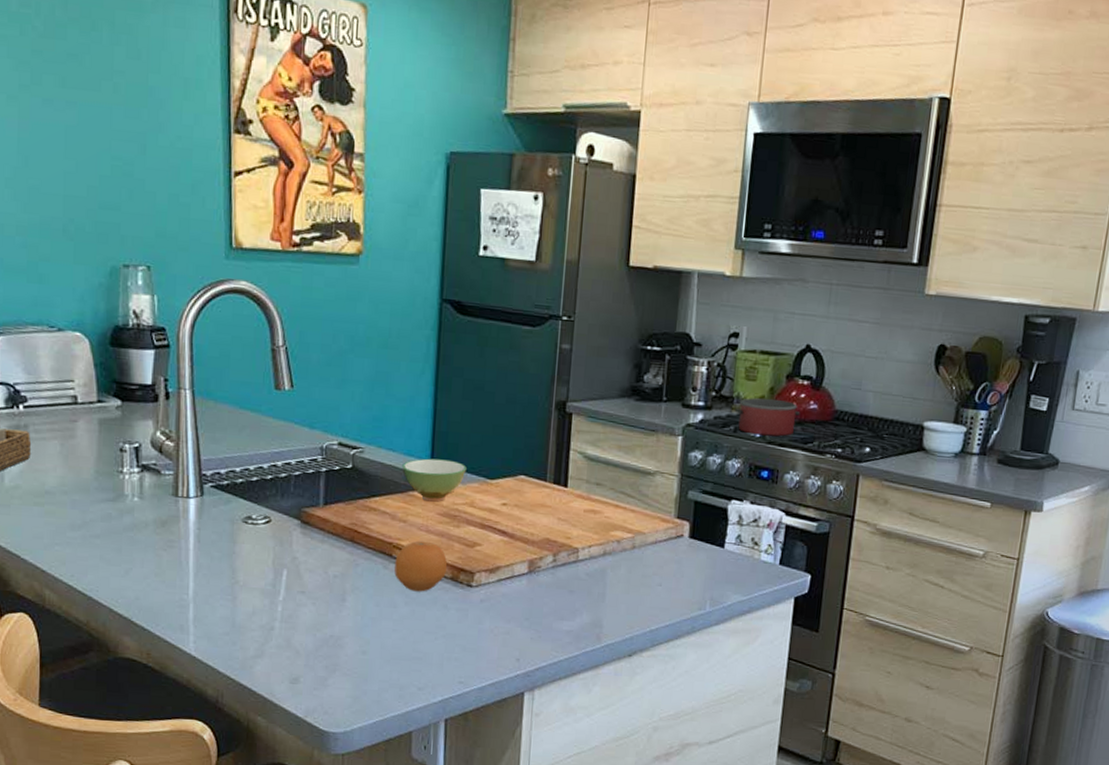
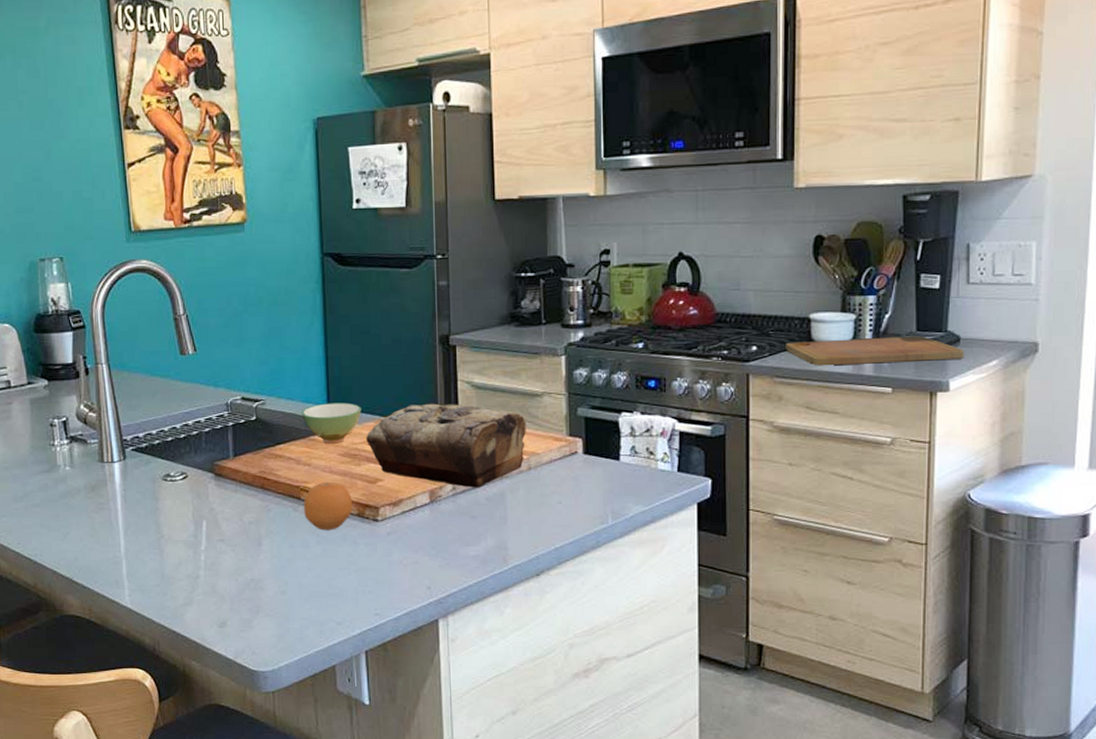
bread loaf: none [468,470,635,562] -> present [366,403,526,488]
cooking pot: present [734,398,801,437] -> none [614,309,681,347]
cutting board: none [897,447,1061,482] -> present [786,336,965,366]

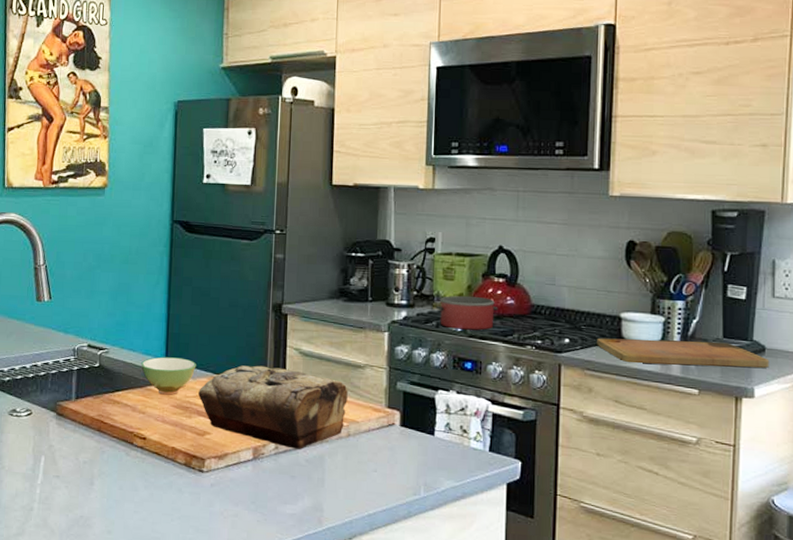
fruit: present [304,481,353,531] -> none [135,430,181,477]
cooking pot: none [614,309,681,347] -> present [435,295,498,331]

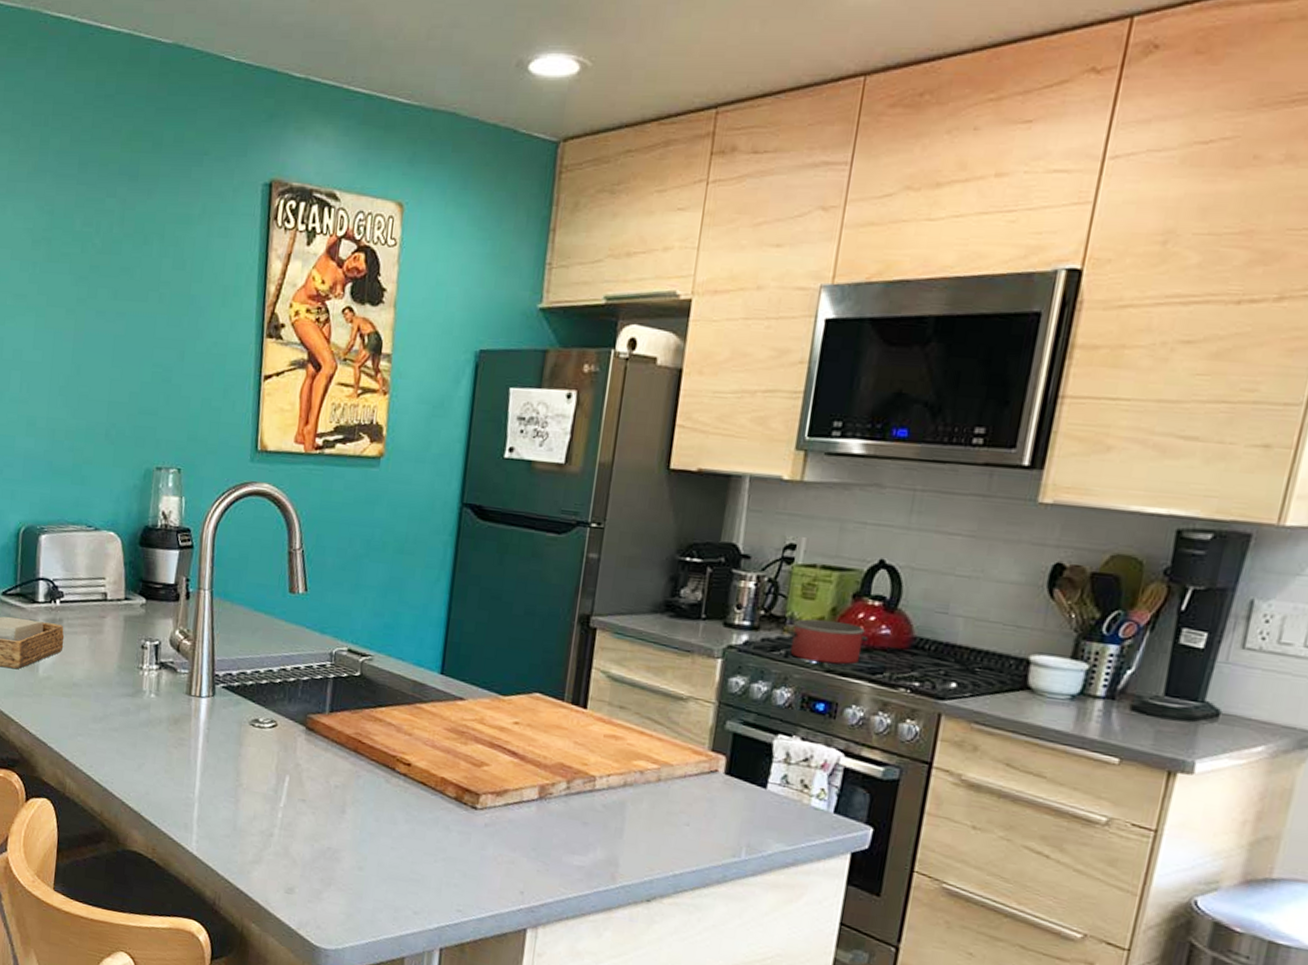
bowl: present [140,357,196,396] -> none [410,669,479,717]
bread loaf: present [198,365,348,449] -> none [478,687,664,792]
cutting board: present [597,338,770,368] -> none [992,684,1223,738]

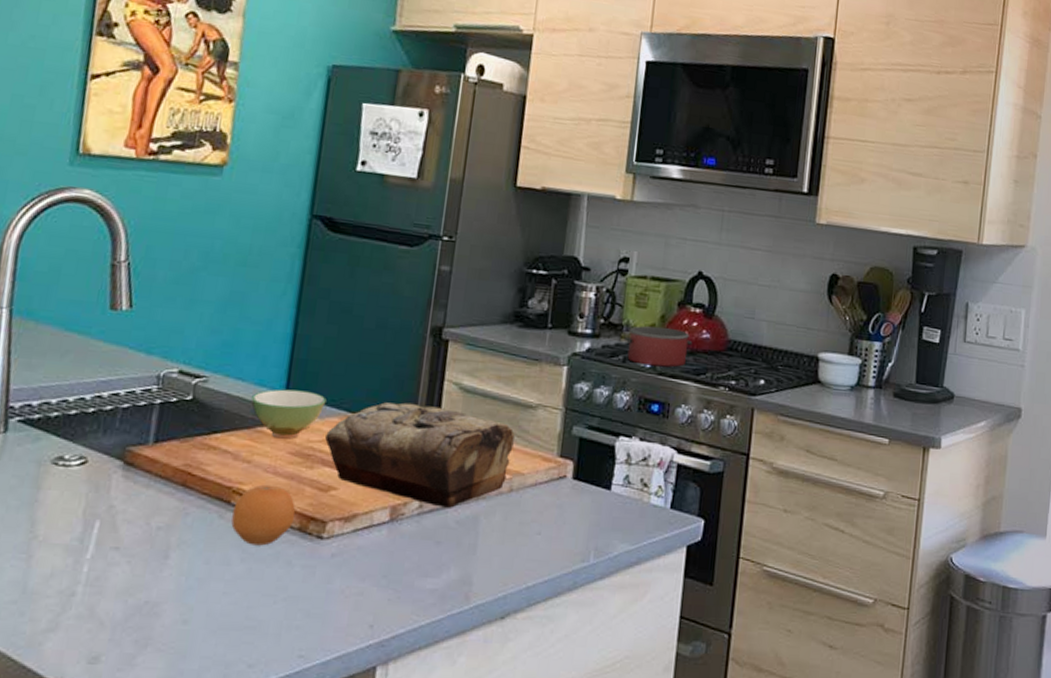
fruit: none [396,755,452,811] -> present [231,484,296,546]
bowl: none [410,669,479,717] -> present [250,389,327,440]
bread loaf: none [478,687,664,792] -> present [325,402,515,508]

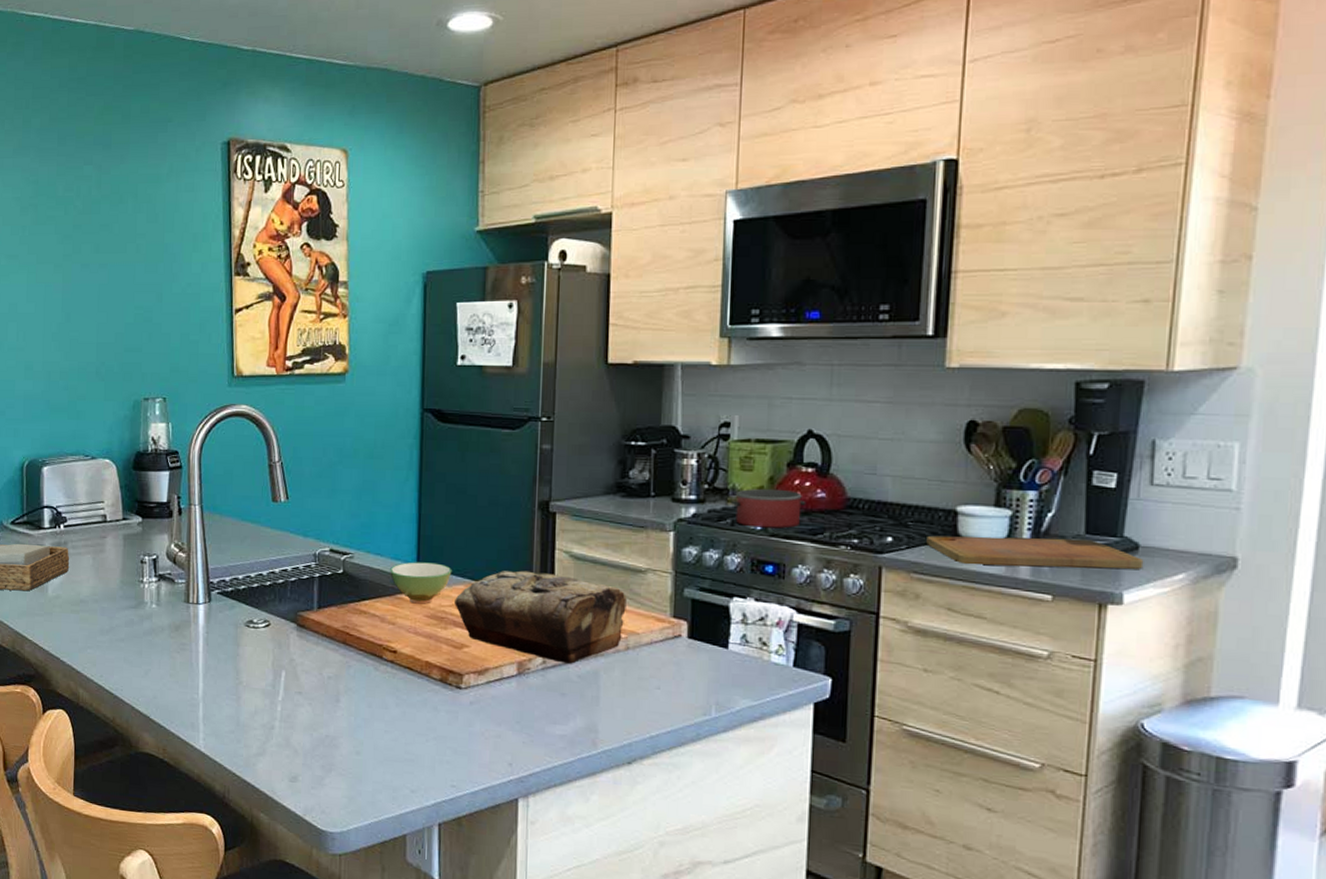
fruit: present [231,484,296,546] -> none [385,642,436,694]
cutting board: none [792,379,957,417] -> present [926,535,1144,569]

